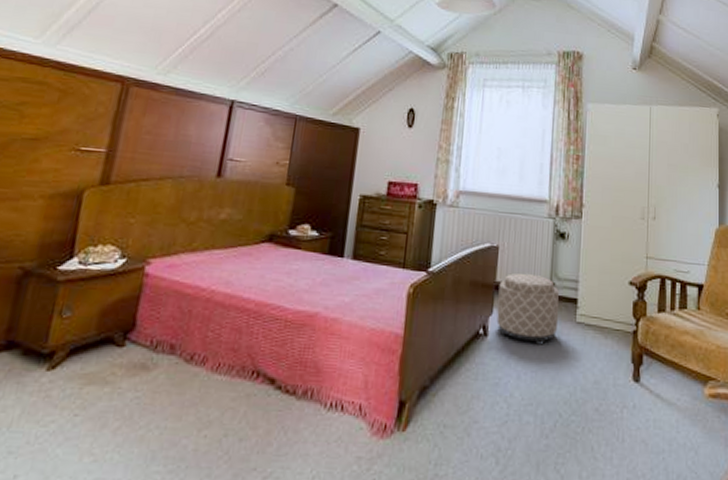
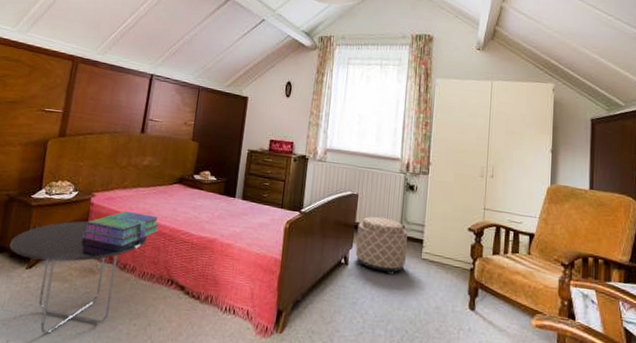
side table: none [22,298,225,462] -> present [9,220,148,334]
stack of books: none [131,281,241,330] -> present [82,210,159,246]

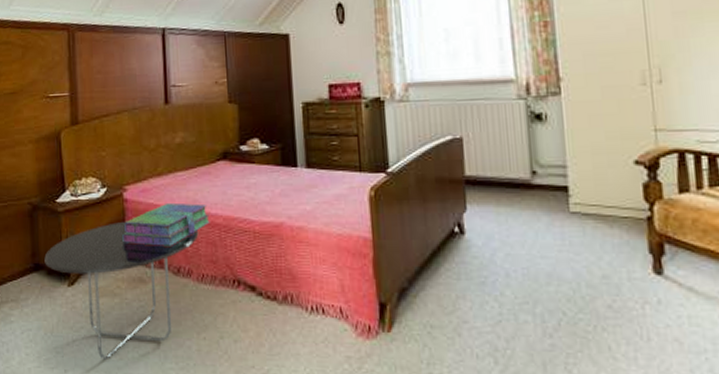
ottoman: present [355,216,408,275] -> none [469,163,548,240]

